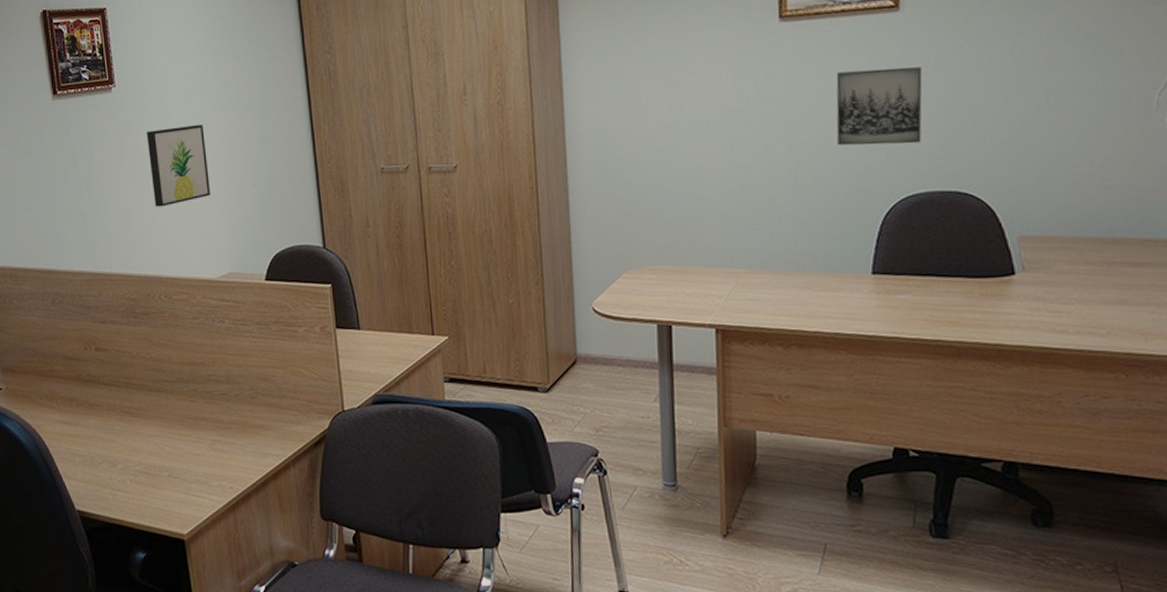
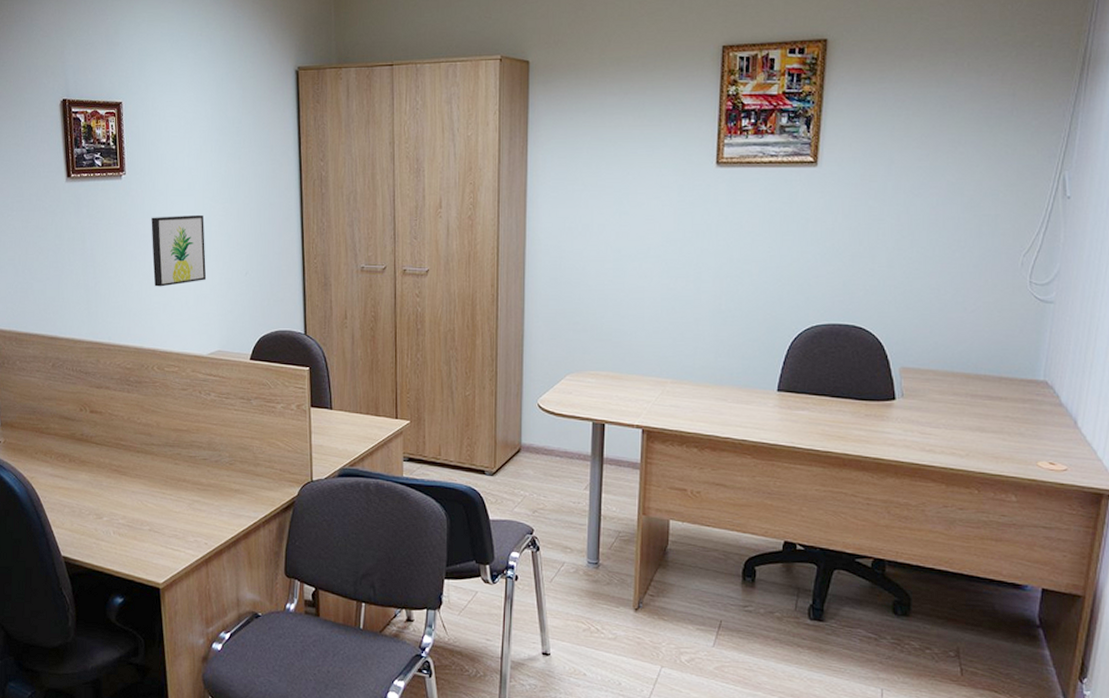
wall art: present [836,67,923,146] -> none [757,215,832,282]

